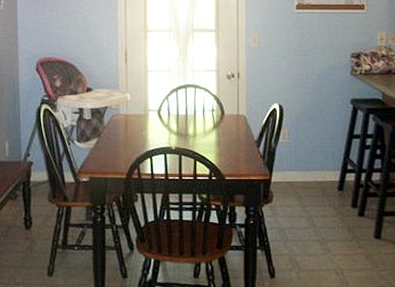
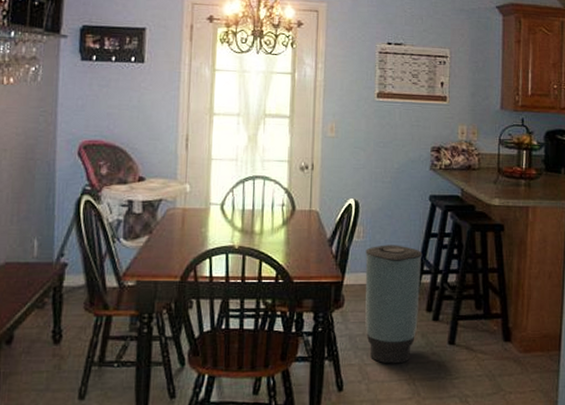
trash can: none [291,145,346,255] -> present [365,245,423,364]

